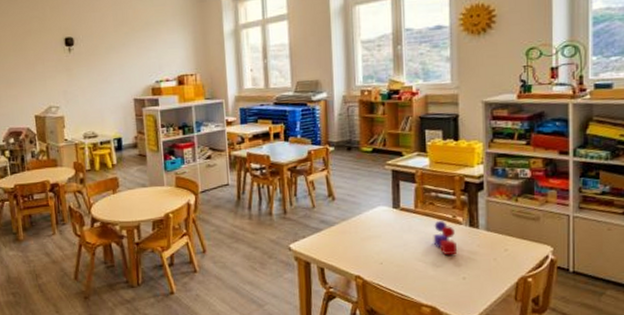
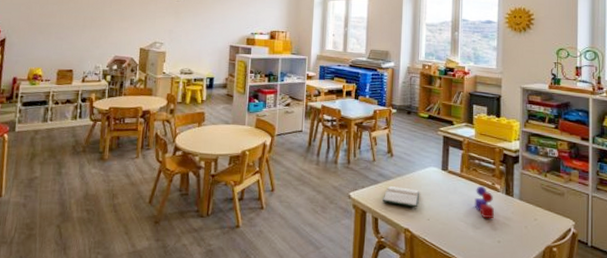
hardback book: none [327,231,370,253] -> present [383,185,420,208]

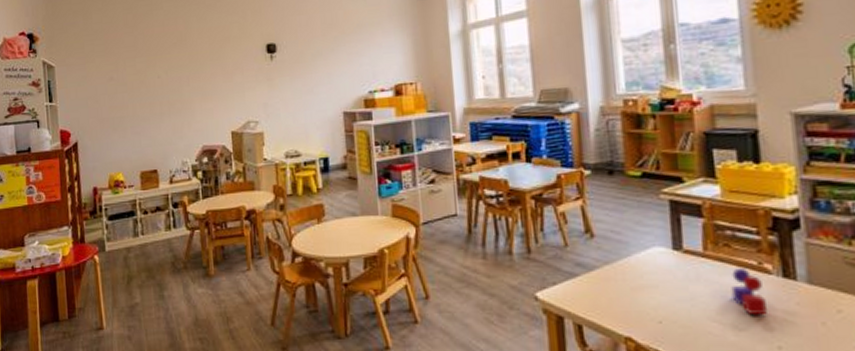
hardback book: present [383,185,420,208] -> none [586,278,643,307]

